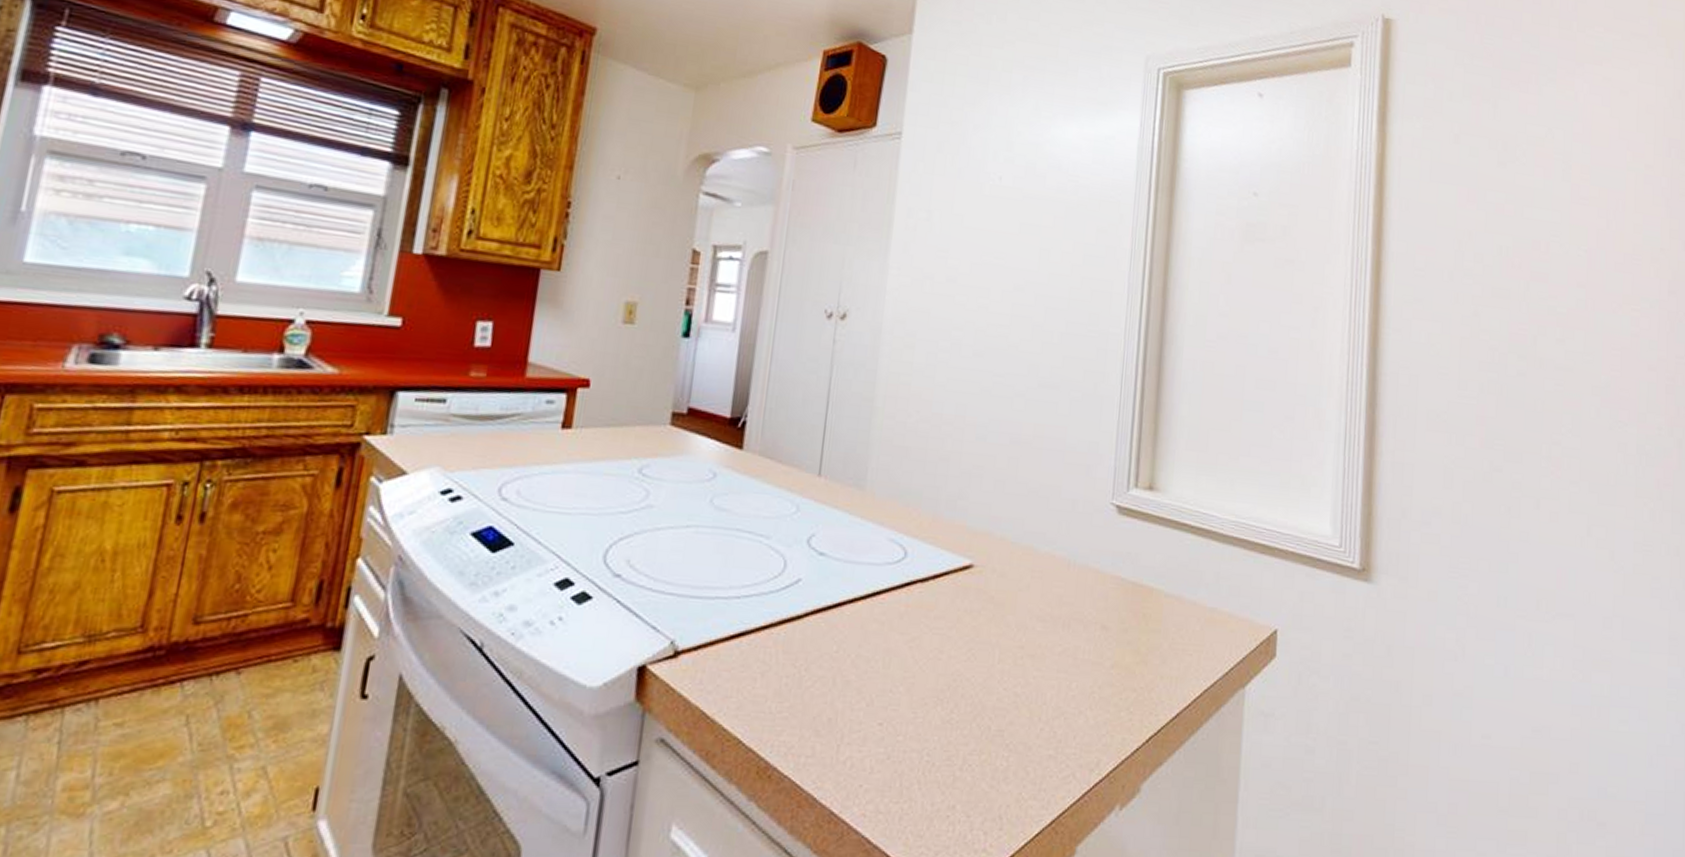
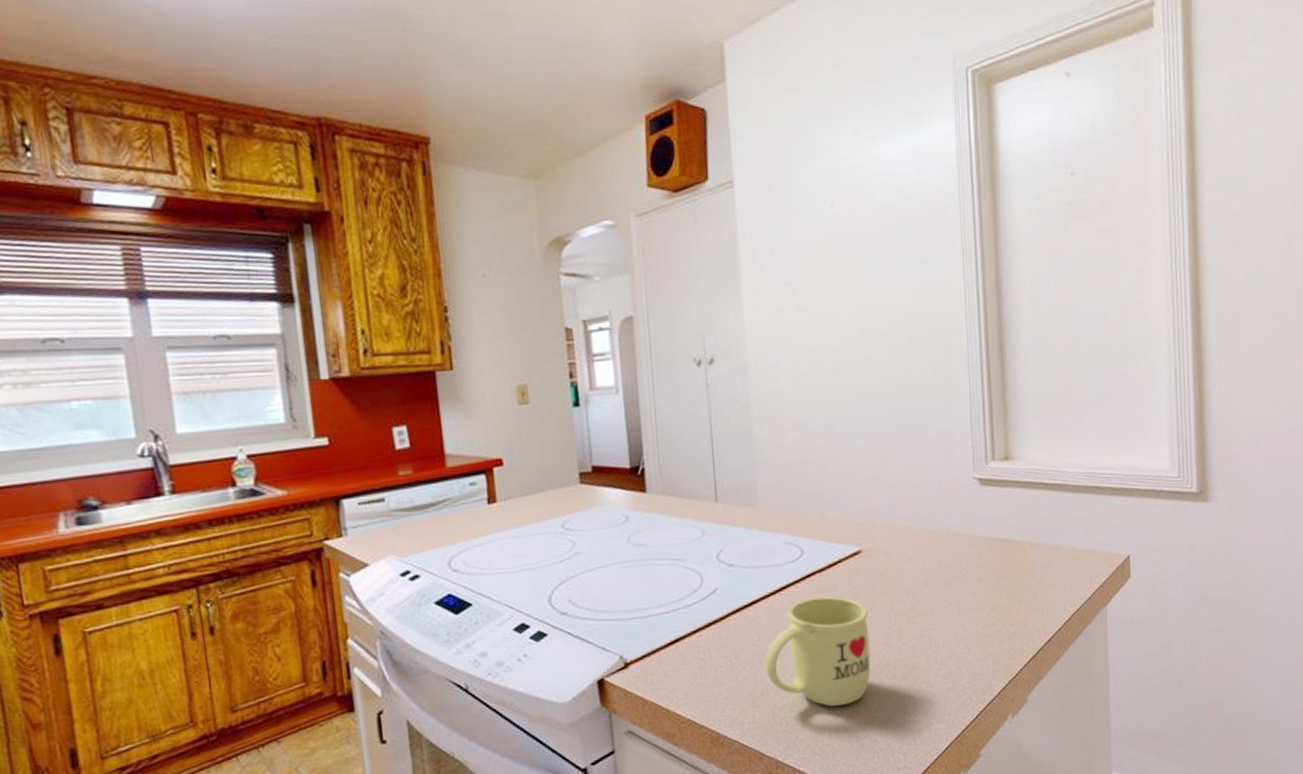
mug: none [838,611,970,754] -> present [765,596,871,707]

